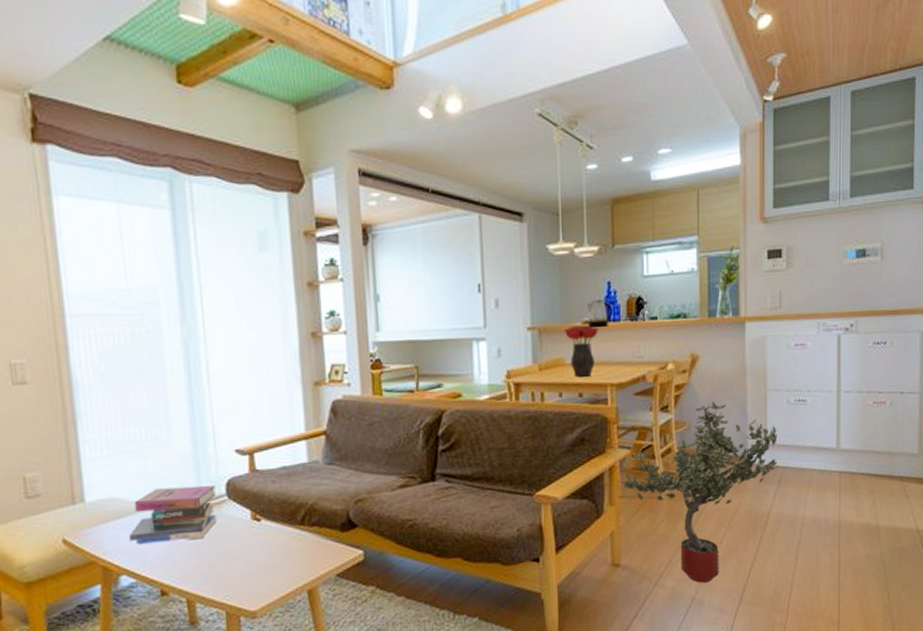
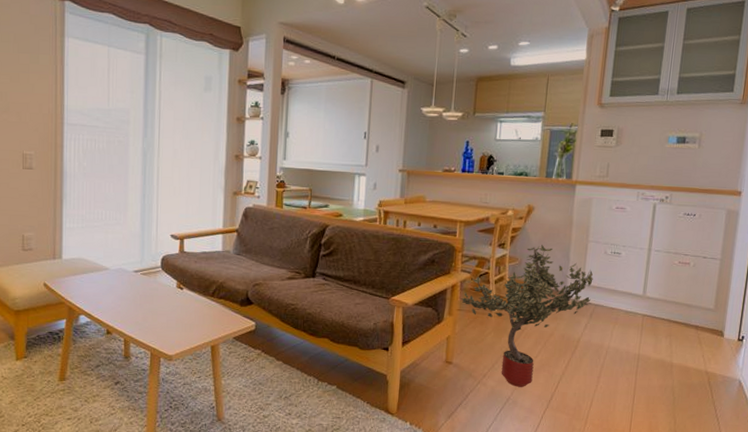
books: present [129,485,218,544] -> none [90,256,153,297]
bouquet: present [563,325,600,377] -> none [427,172,456,213]
kettle: present [587,300,613,327] -> none [447,154,469,176]

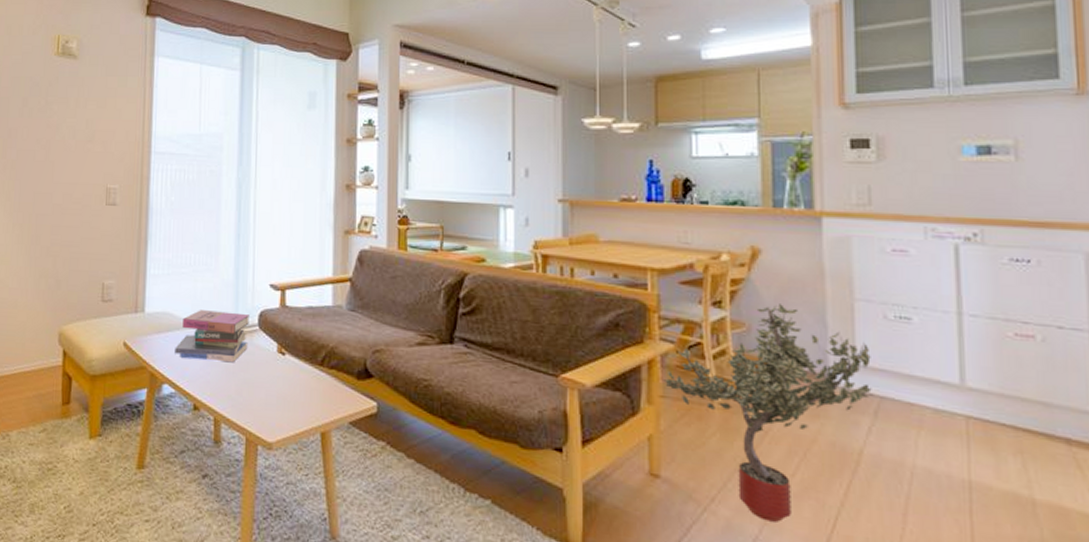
books: none [90,256,153,297] -> present [175,310,249,363]

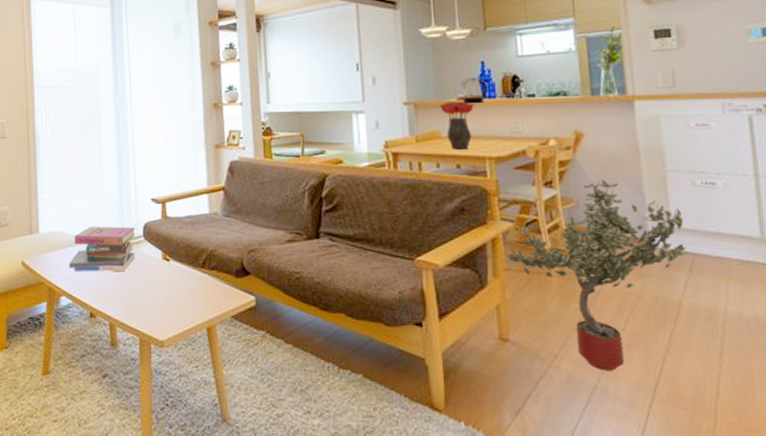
bouquet: none [598,202,639,257] -> present [439,101,475,149]
kettle: none [626,178,656,206] -> present [461,78,489,103]

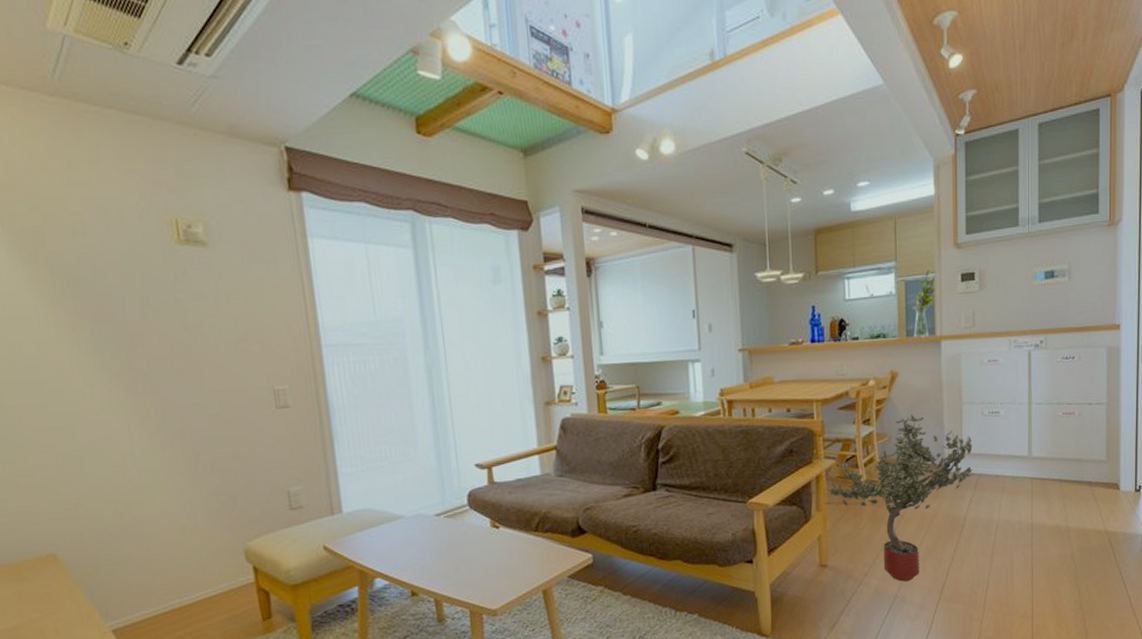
books: present [69,226,136,272] -> none [382,496,461,550]
bouquet: present [439,101,475,149] -> none [772,345,805,394]
kettle: present [461,78,489,103] -> none [793,322,818,348]

